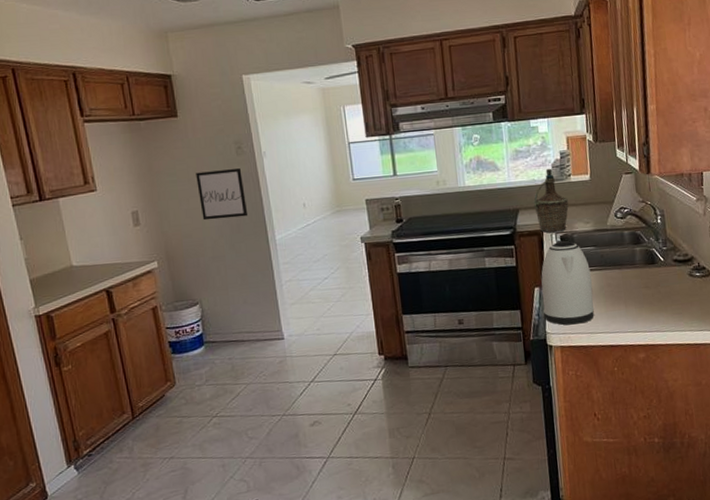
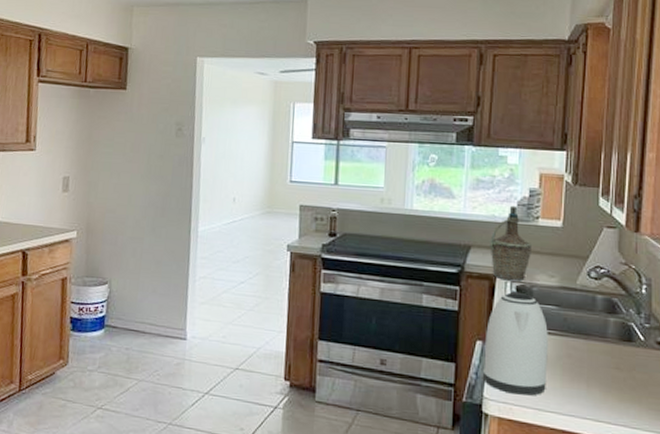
wall art: present [196,168,248,221] -> none [129,148,178,201]

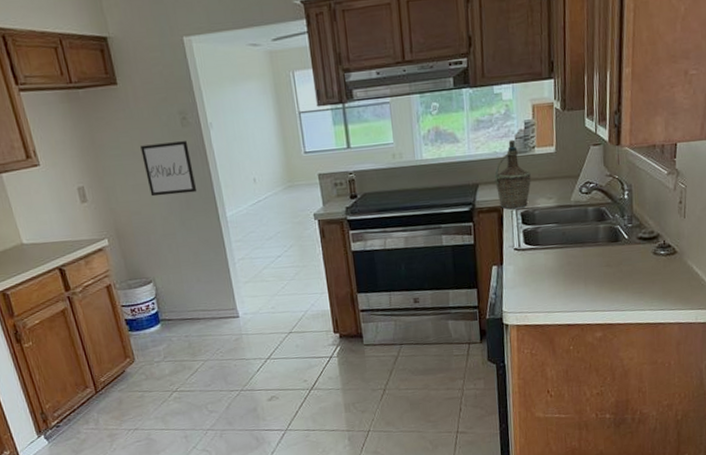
wall art: none [129,148,178,201] -> present [140,141,197,197]
kettle: present [483,291,548,396] -> none [499,217,553,304]

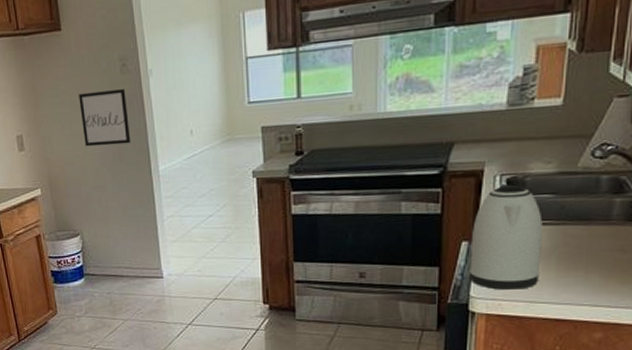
bottle: present [493,139,531,209] -> none [474,89,525,174]
kettle: none [499,217,553,304] -> present [470,184,543,290]

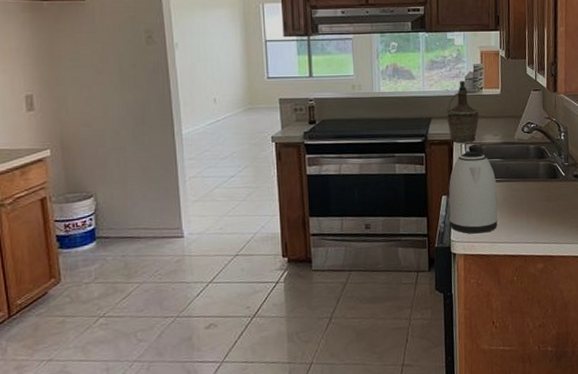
wall art: present [79,89,131,147] -> none [100,58,155,110]
bottle: none [474,89,525,174] -> present [445,80,479,143]

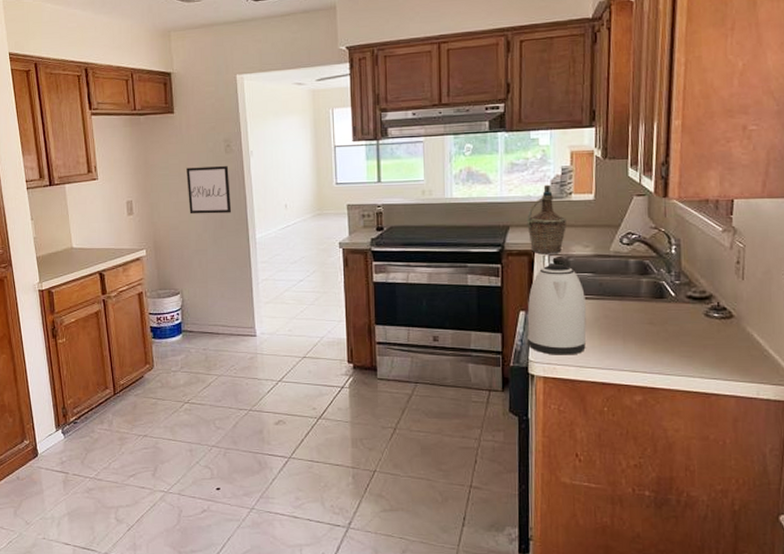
wall art: none [100,58,155,110] -> present [186,166,232,214]

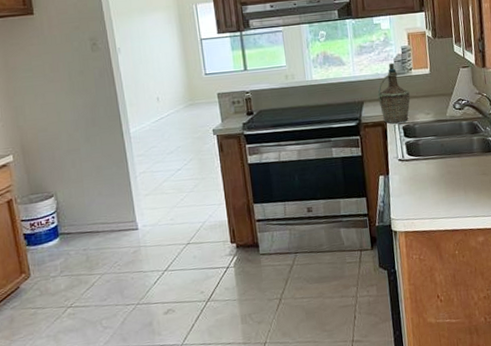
wall art: present [186,166,232,214] -> none [51,64,103,115]
kettle: present [527,263,587,355] -> none [385,131,436,211]

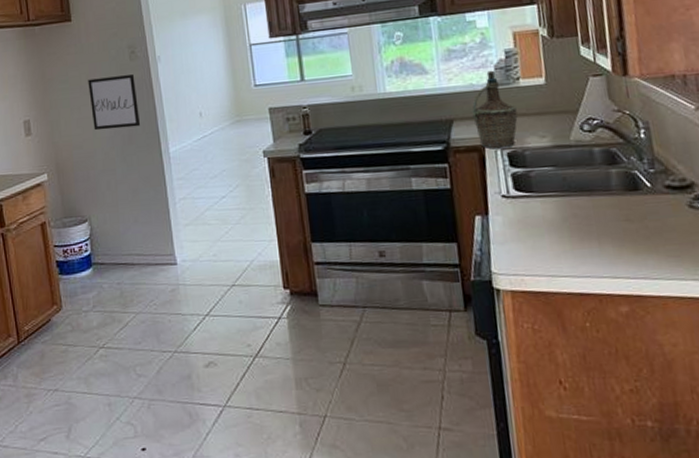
wall art: none [51,64,103,115] -> present [88,74,141,131]

